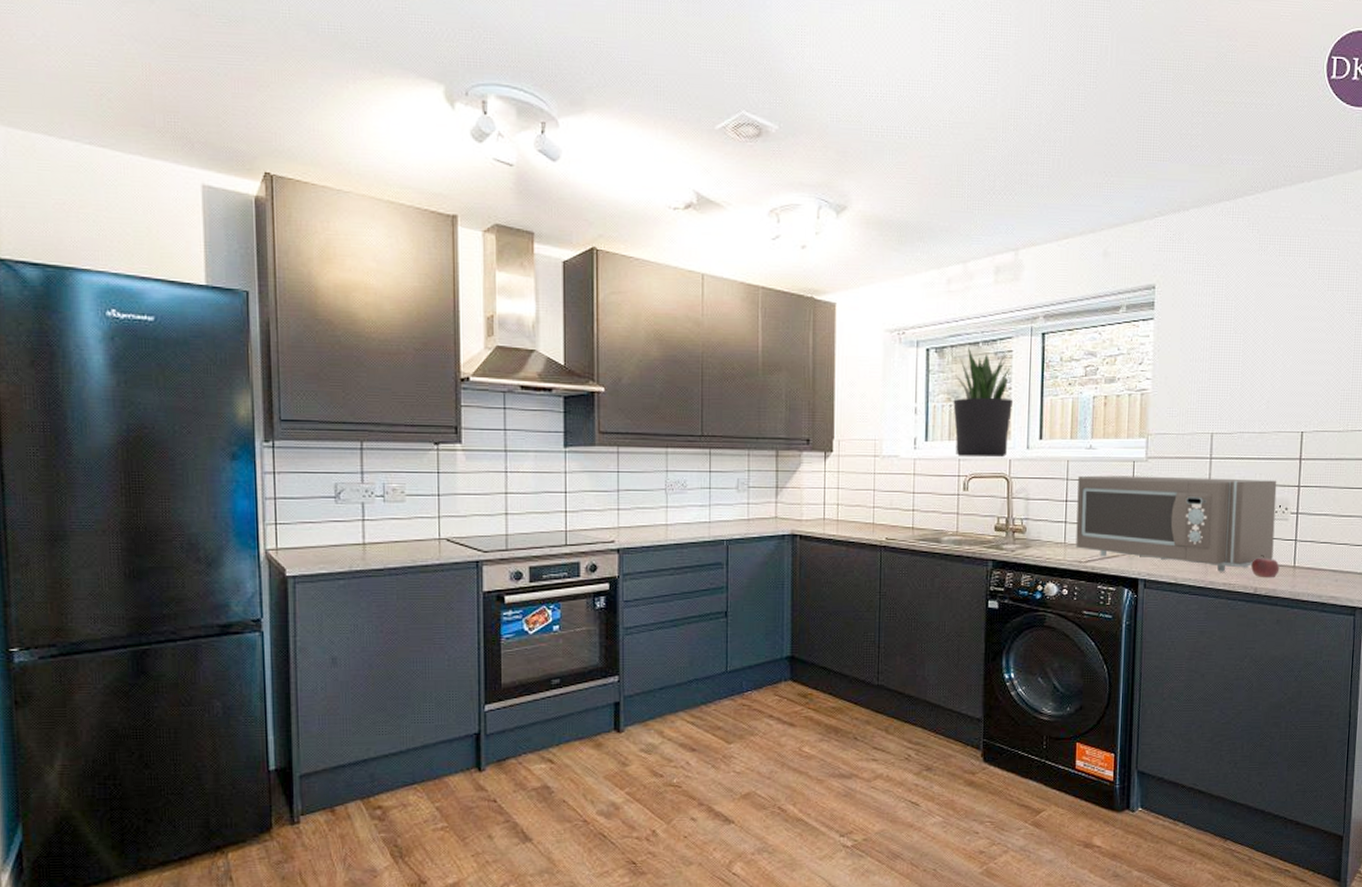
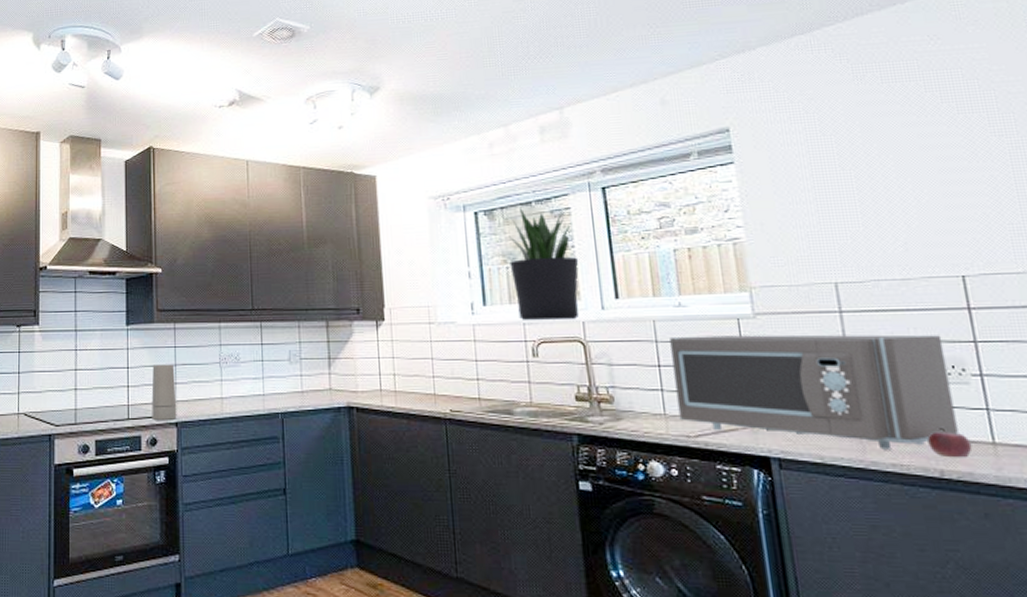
canister: none [592,489,619,547] -> present [151,364,177,421]

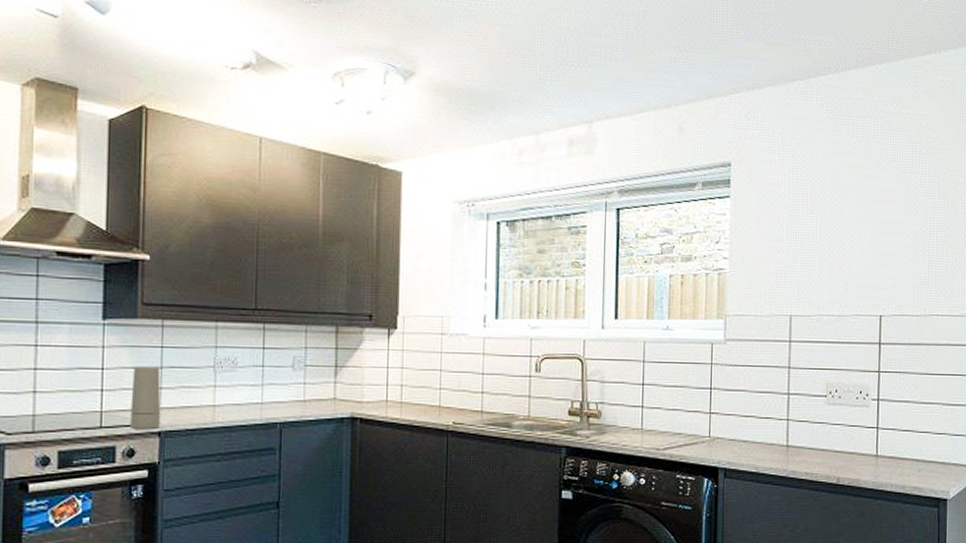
planter: present [509,207,579,321] -> none [525,220,588,338]
microwave: present [670,334,958,449] -> none [653,357,857,461]
fruit: present [927,427,973,458] -> none [833,442,862,468]

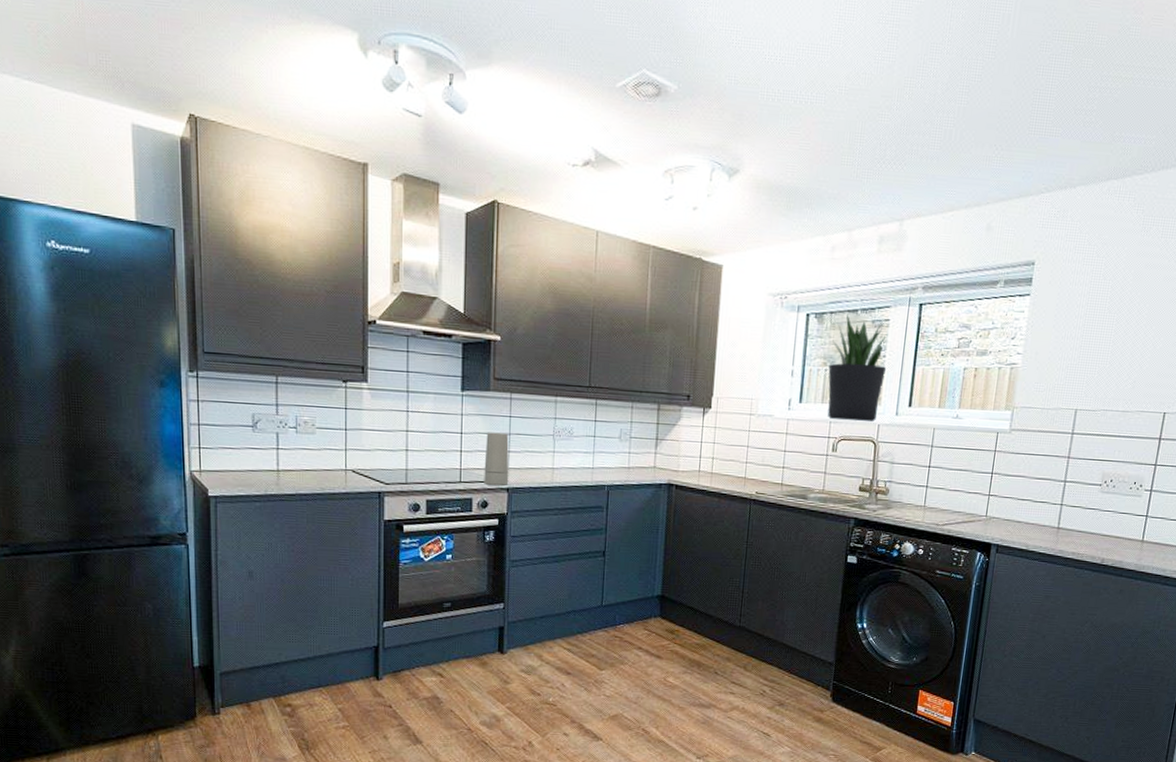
planter: none [525,220,588,338] -> present [827,313,888,423]

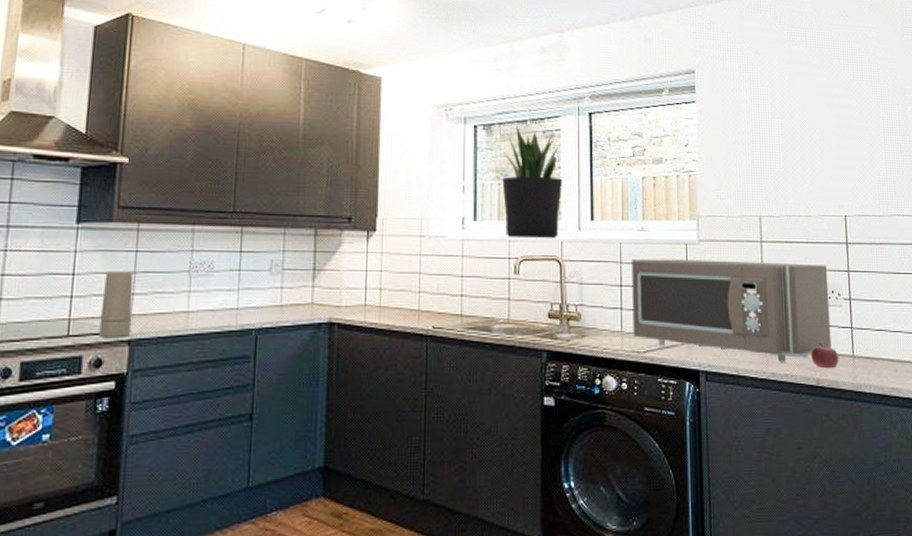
microwave: none [934,443,1135,542] -> present [632,258,831,362]
fruit: none [1100,527,1129,551] -> present [811,342,839,369]

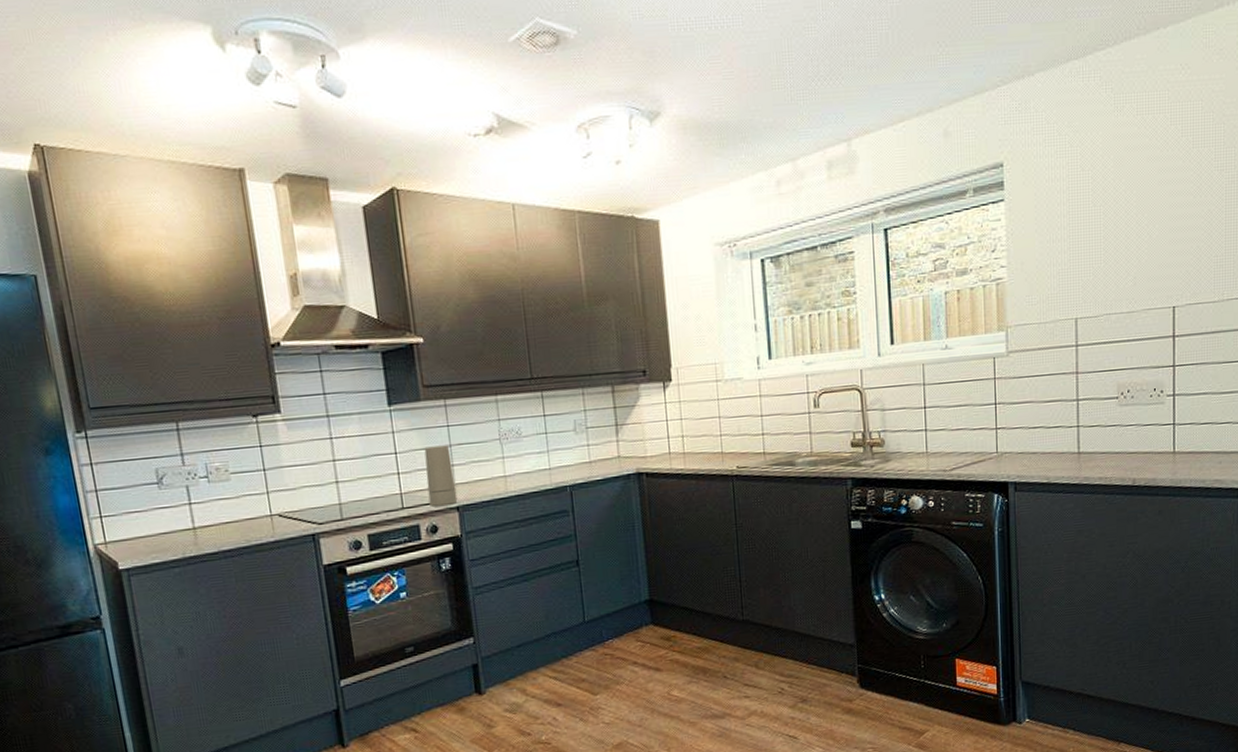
planter: present [502,124,563,239] -> none [794,252,860,373]
microwave: present [632,258,831,362] -> none [936,362,1150,466]
fruit: present [811,342,839,369] -> none [1128,442,1158,468]

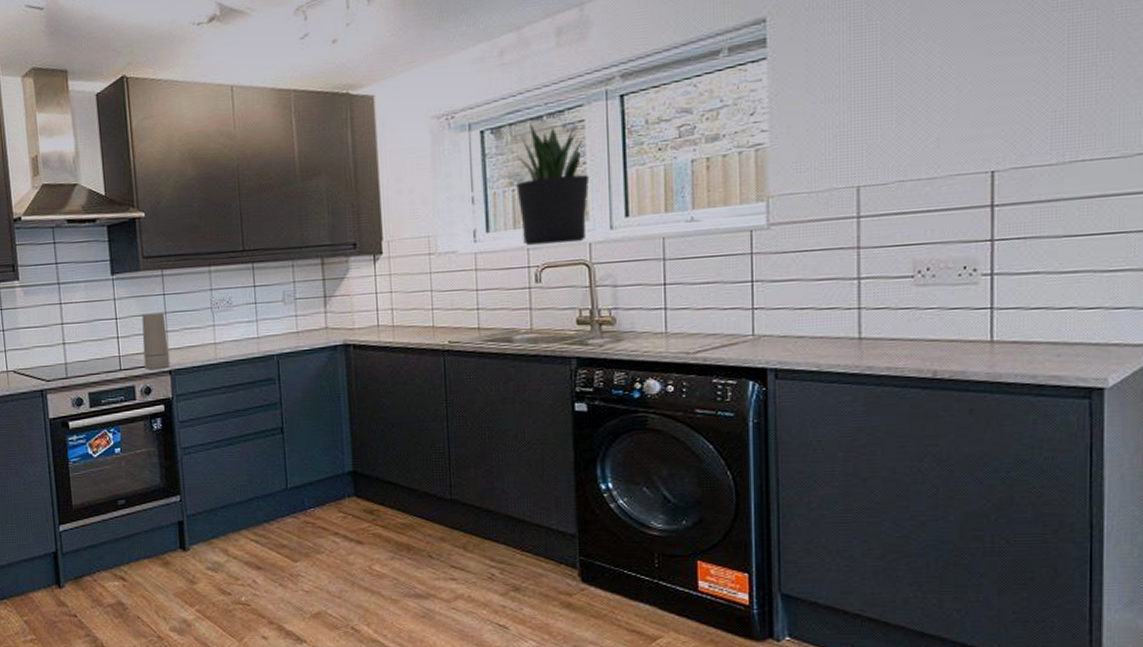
planter: none [794,252,860,373] -> present [516,122,590,247]

